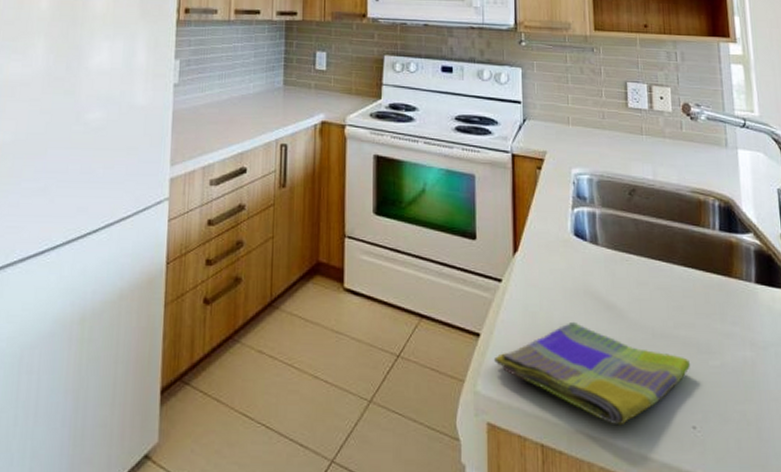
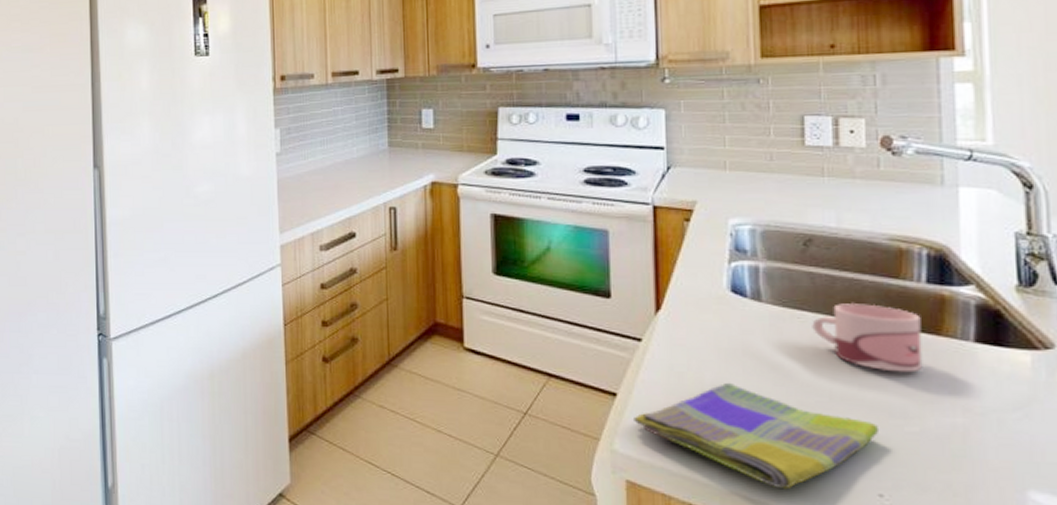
mug: none [637,246,720,311] -> present [812,302,923,373]

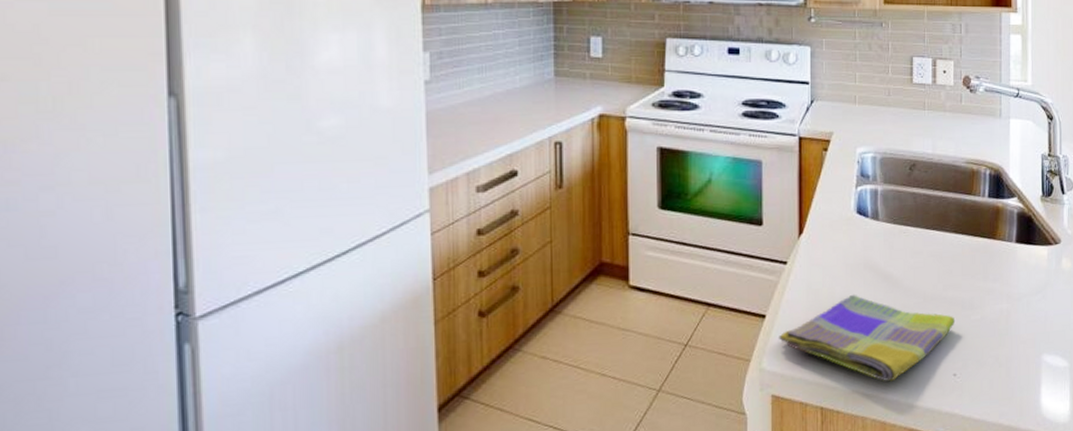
mug: present [812,302,923,373] -> none [913,216,984,272]

